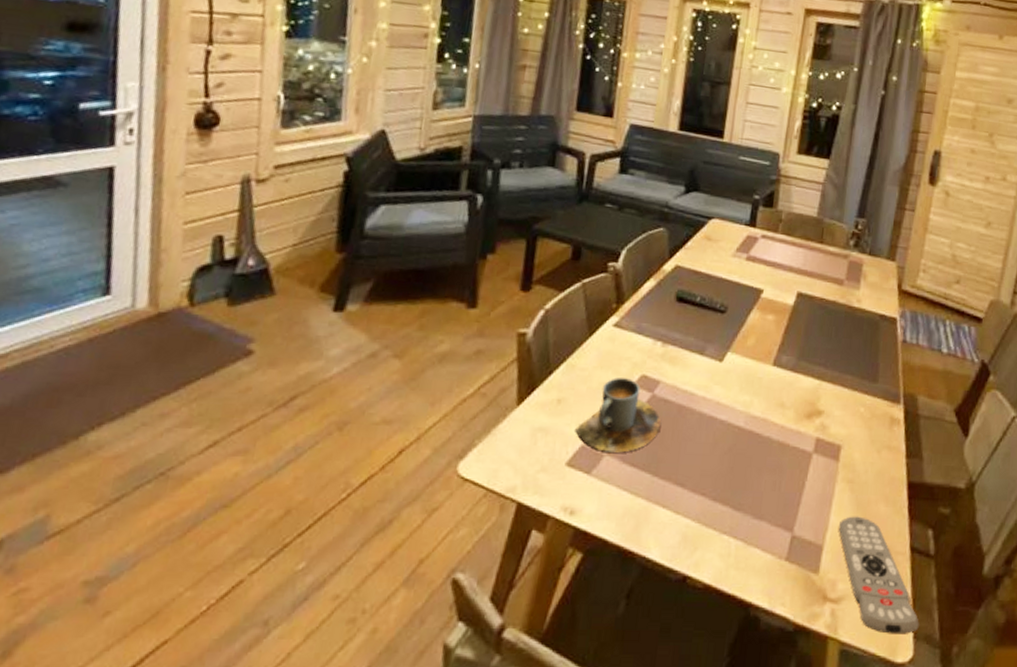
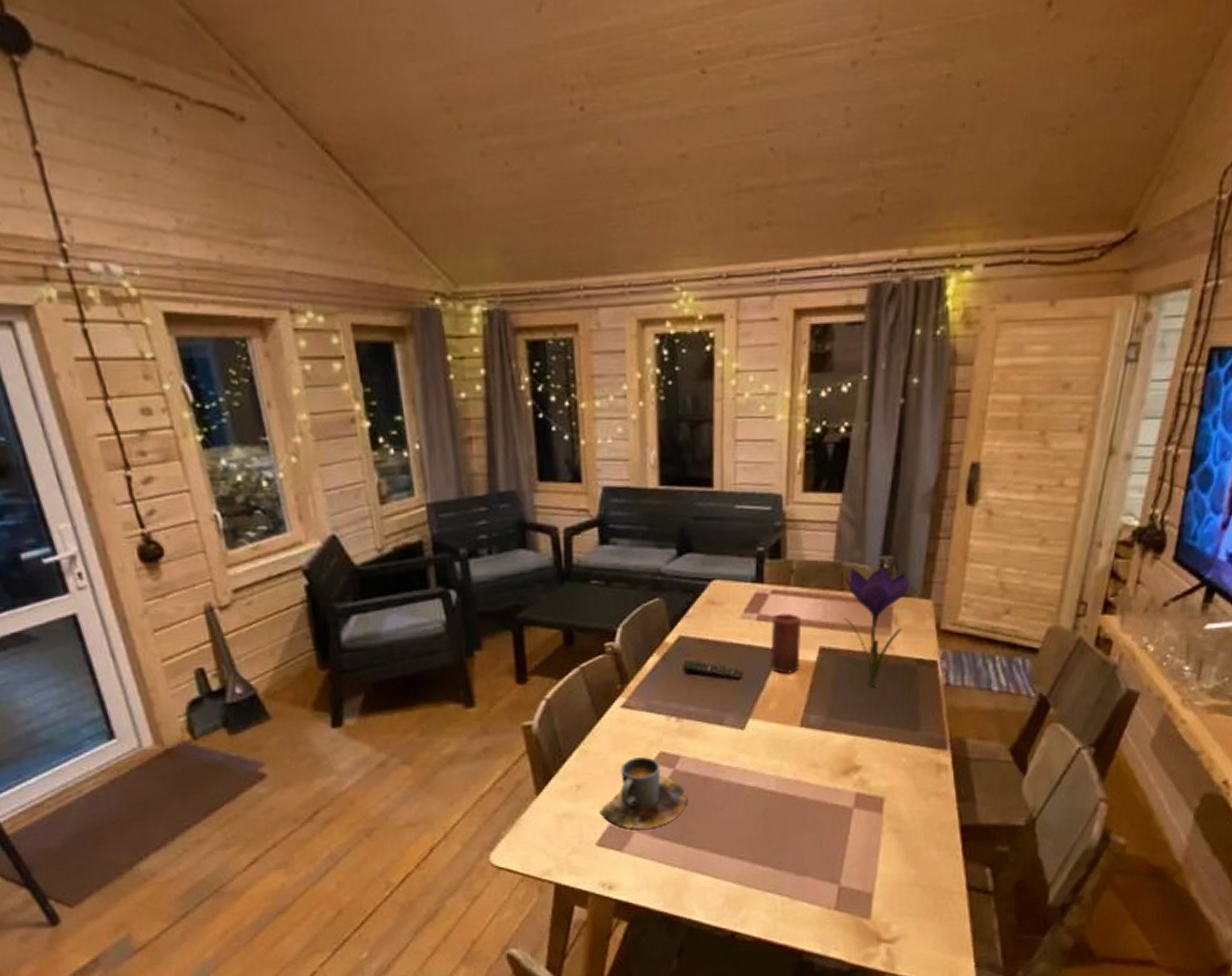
candle: none [753,256,784,313] -> present [771,613,801,674]
flower: none [821,225,879,336] -> present [844,567,910,687]
remote control: present [839,516,919,634] -> none [889,863,981,966]

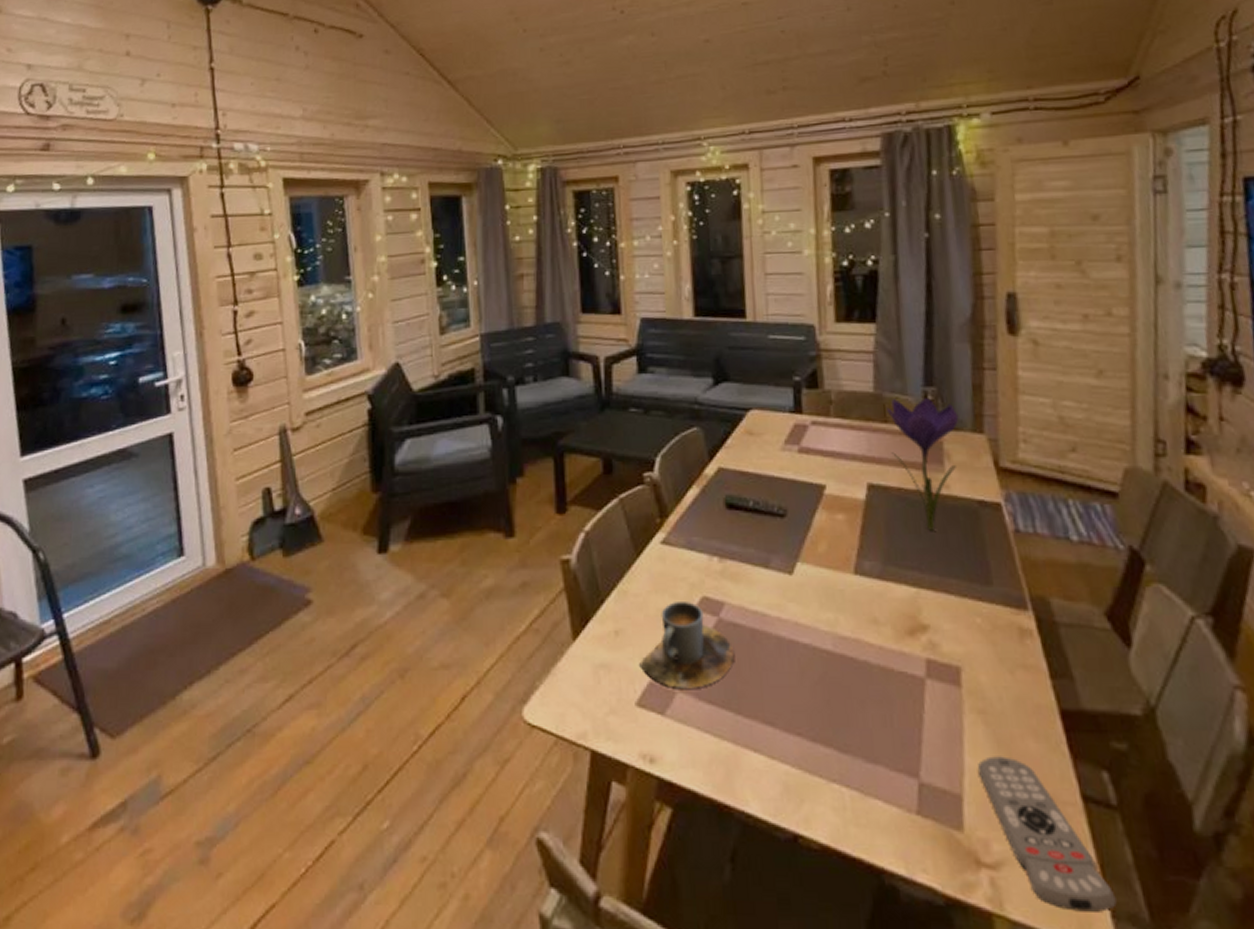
candle: present [771,613,801,674] -> none [814,445,848,512]
remote control: none [889,863,981,966] -> present [978,756,1117,912]

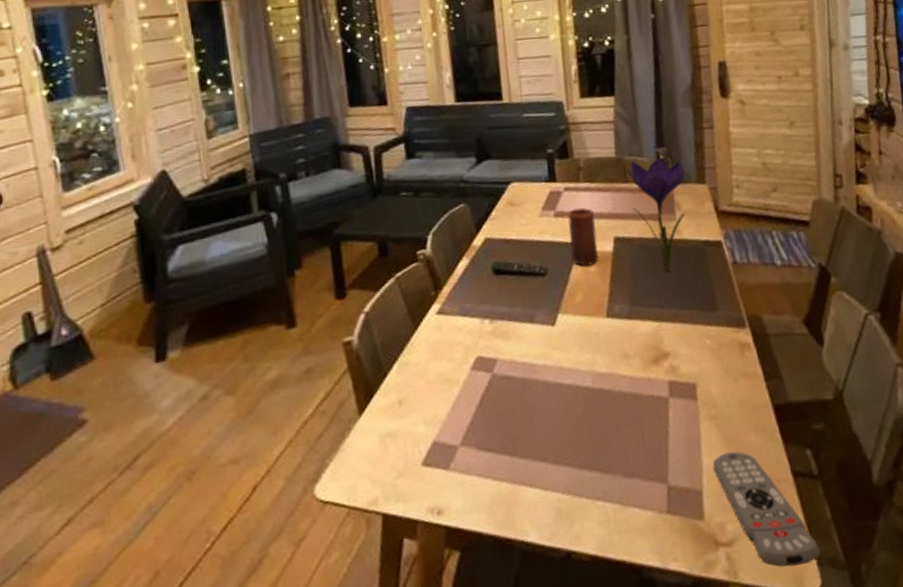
cup: present [639,602,734,688] -> none [423,363,508,443]
candle: none [814,445,848,512] -> present [568,207,598,266]

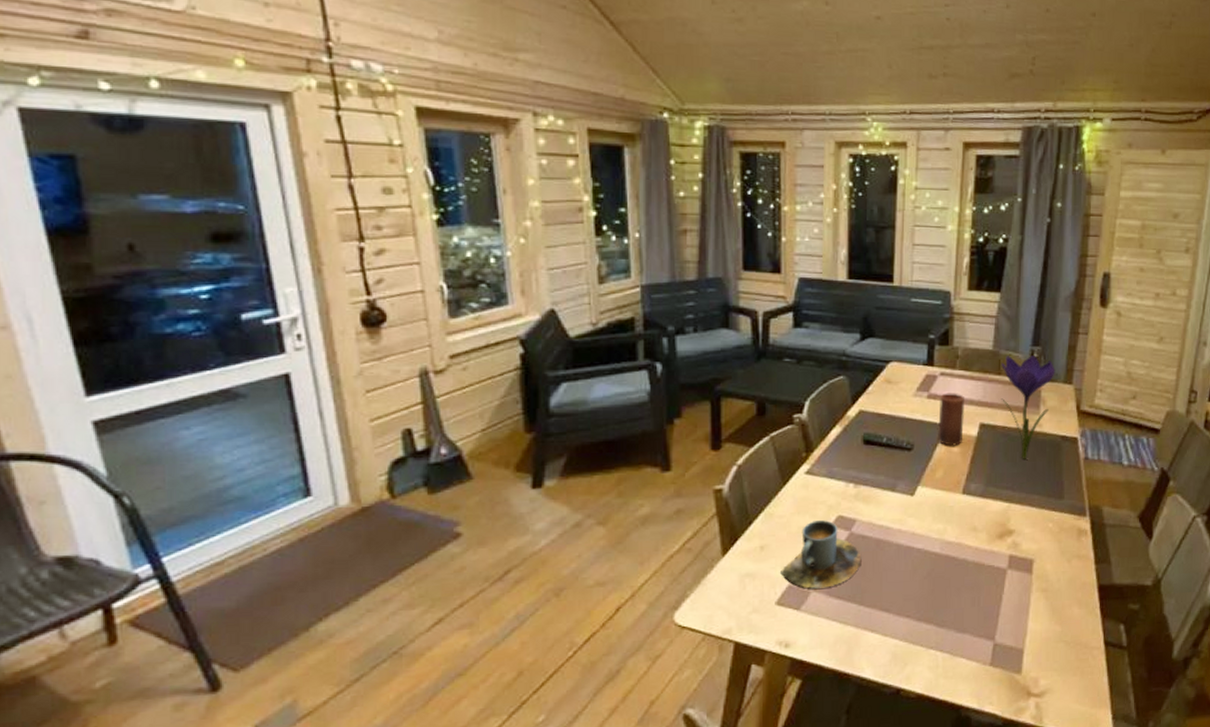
cup: none [423,363,508,443] -> present [780,520,860,589]
remote control: present [713,451,821,567] -> none [1037,620,1117,718]

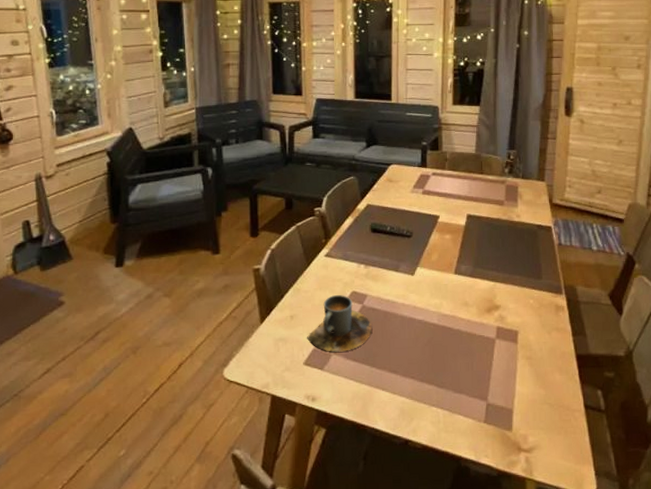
candle: present [938,393,964,446] -> none [432,189,454,234]
flower: present [1001,356,1056,459] -> none [483,158,529,245]

